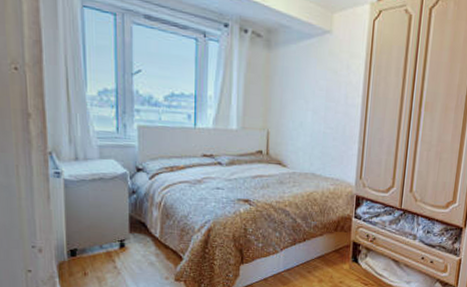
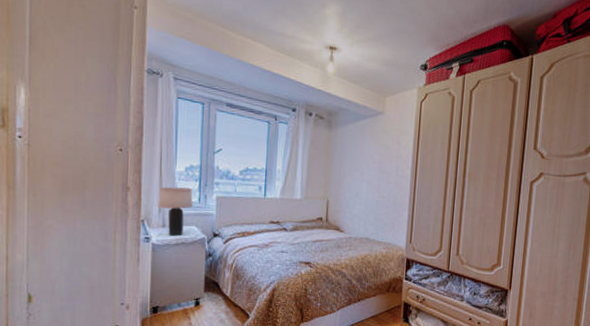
table lamp: none [67,113,111,171] -> present [158,187,194,236]

